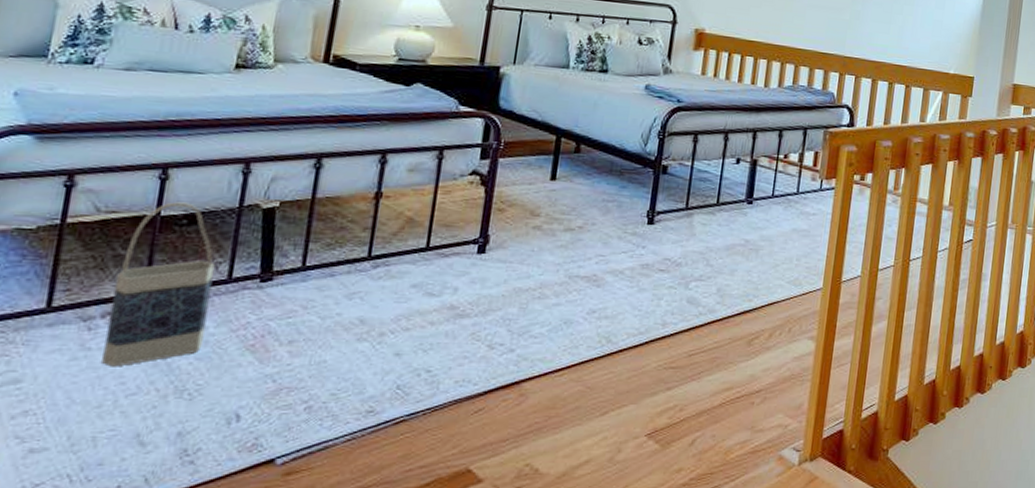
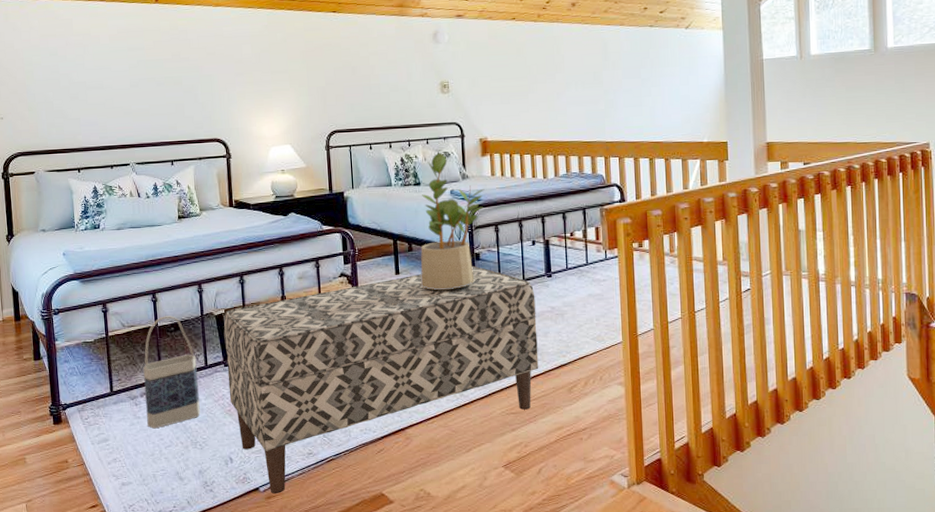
bench: none [256,179,728,468] -> present [223,265,539,494]
potted plant: none [582,38,690,206] -> present [420,153,485,290]

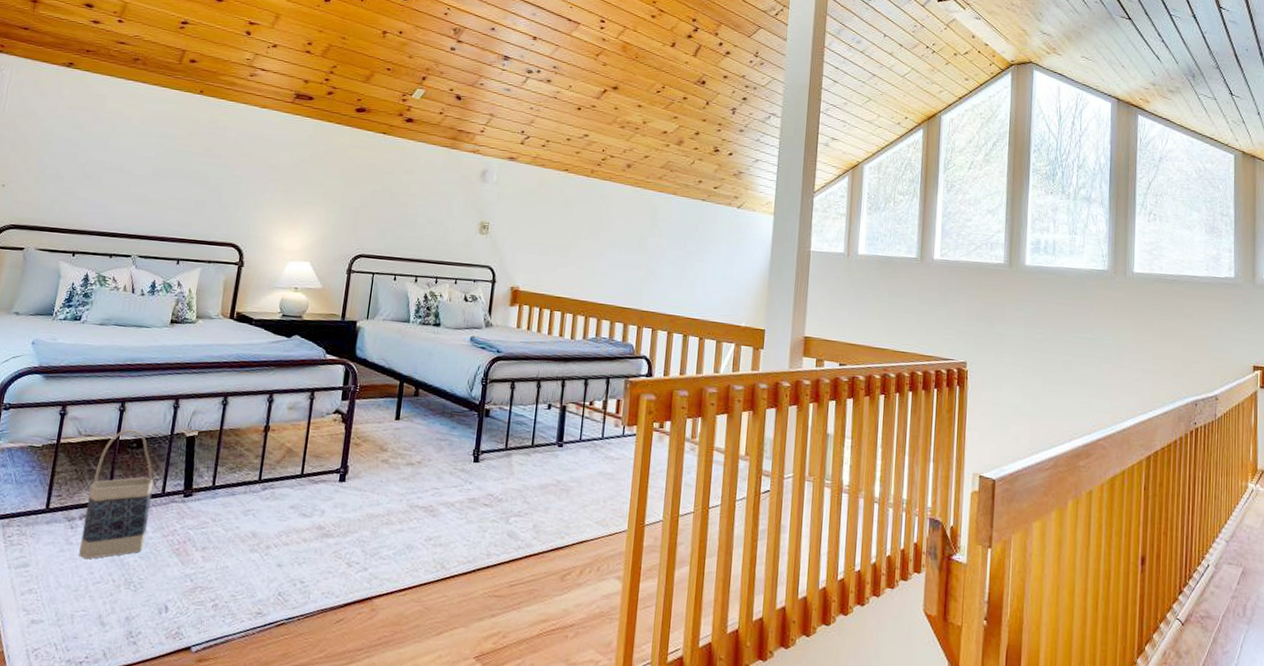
bench: present [223,265,539,494] -> none [180,422,542,657]
potted plant: present [420,153,485,290] -> none [420,295,507,445]

